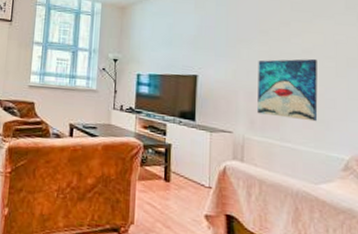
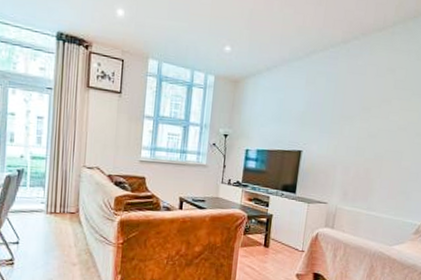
wall art: present [257,58,318,122] -> none [351,135,409,193]

